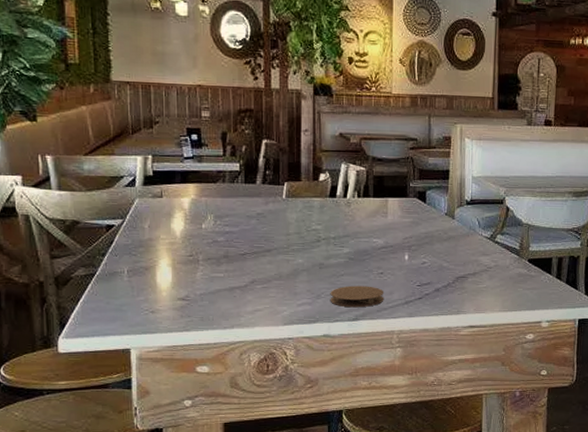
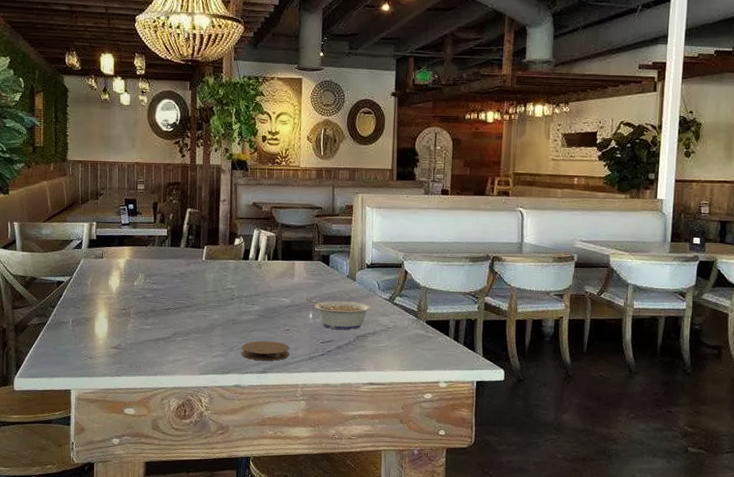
legume: none [401,238,471,271] -> present [306,298,371,330]

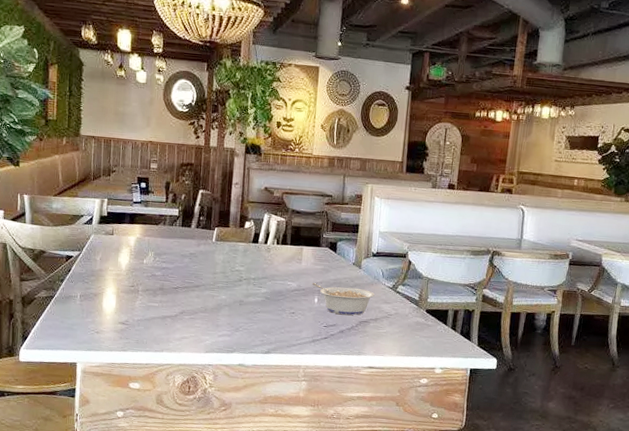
coaster: present [241,340,290,361] -> none [246,322,295,342]

